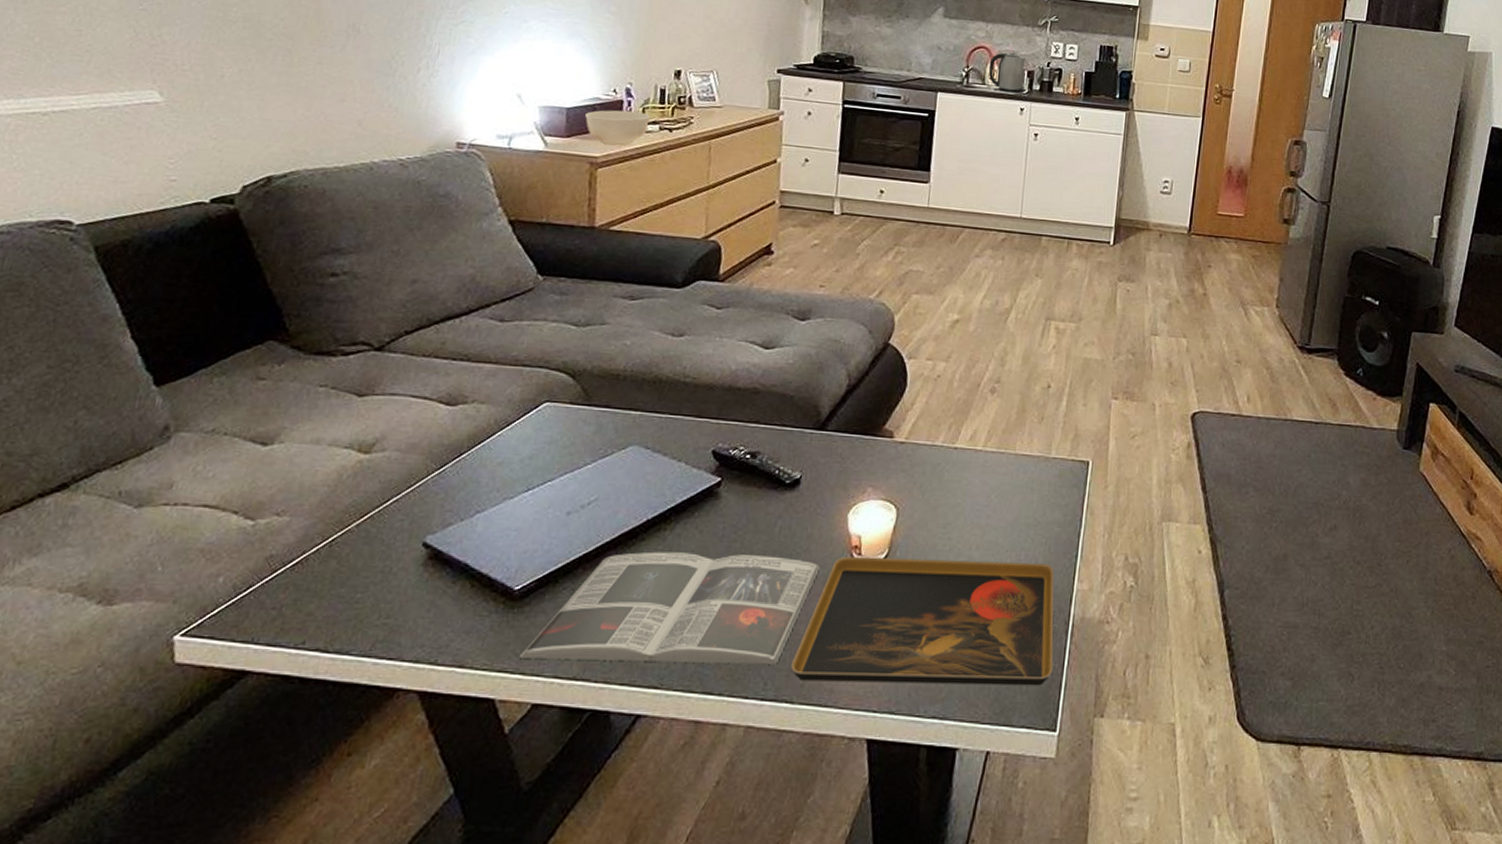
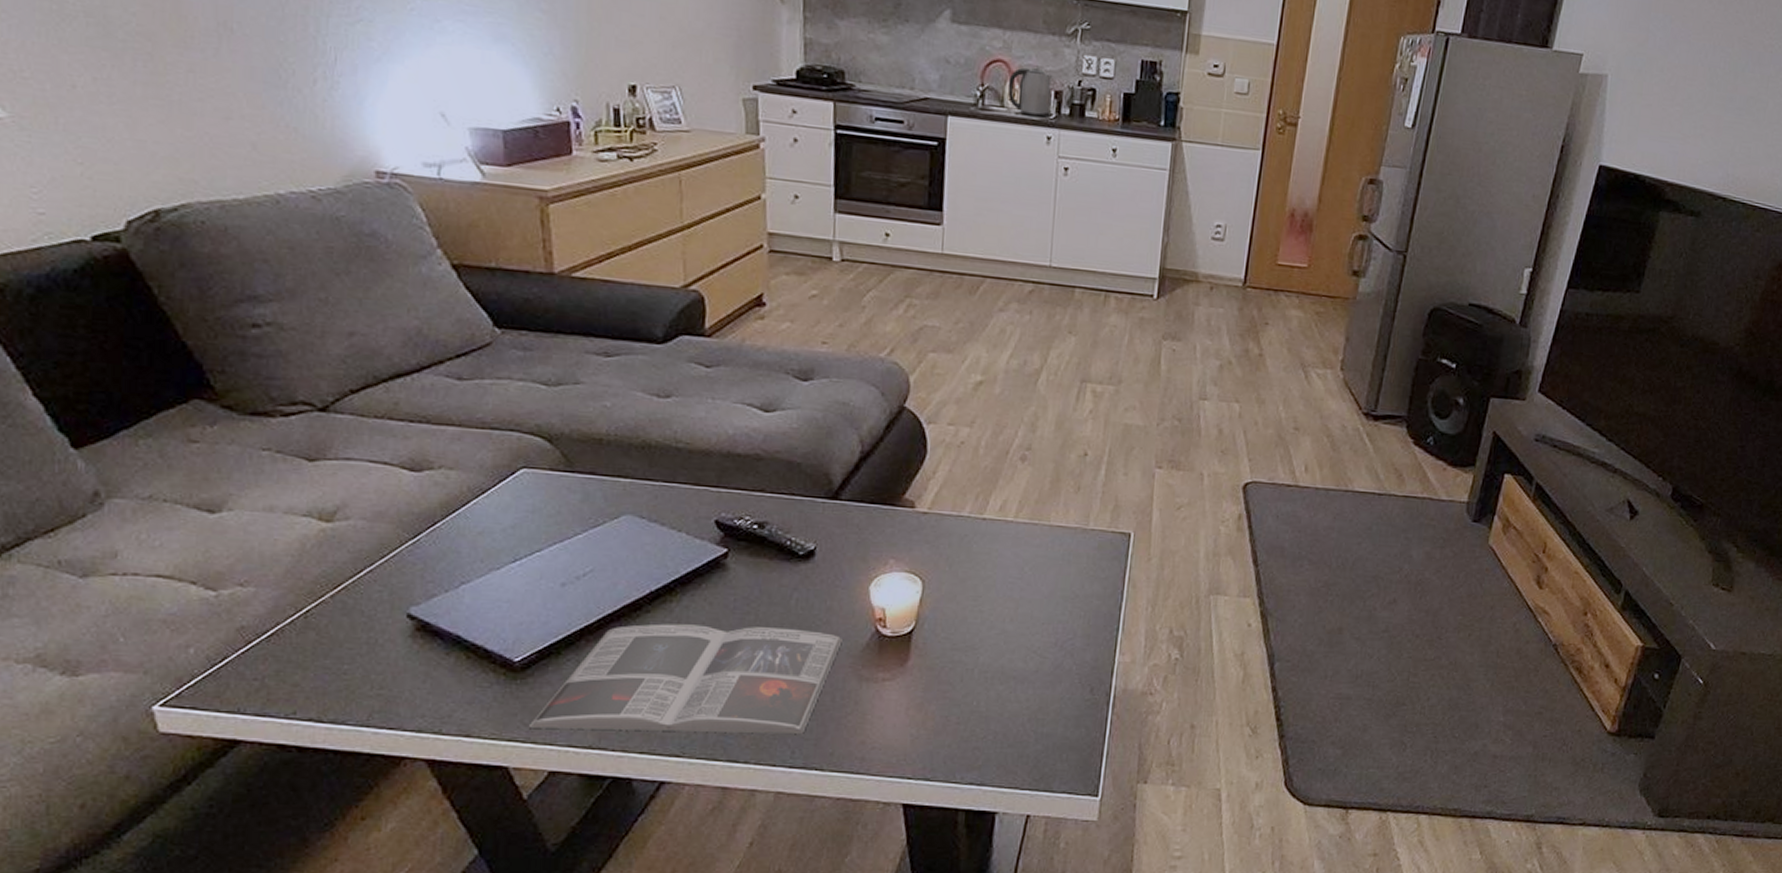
bowl: present [584,110,649,146] -> none [525,133,603,177]
decorative tray: present [790,556,1055,686] -> none [817,628,1095,754]

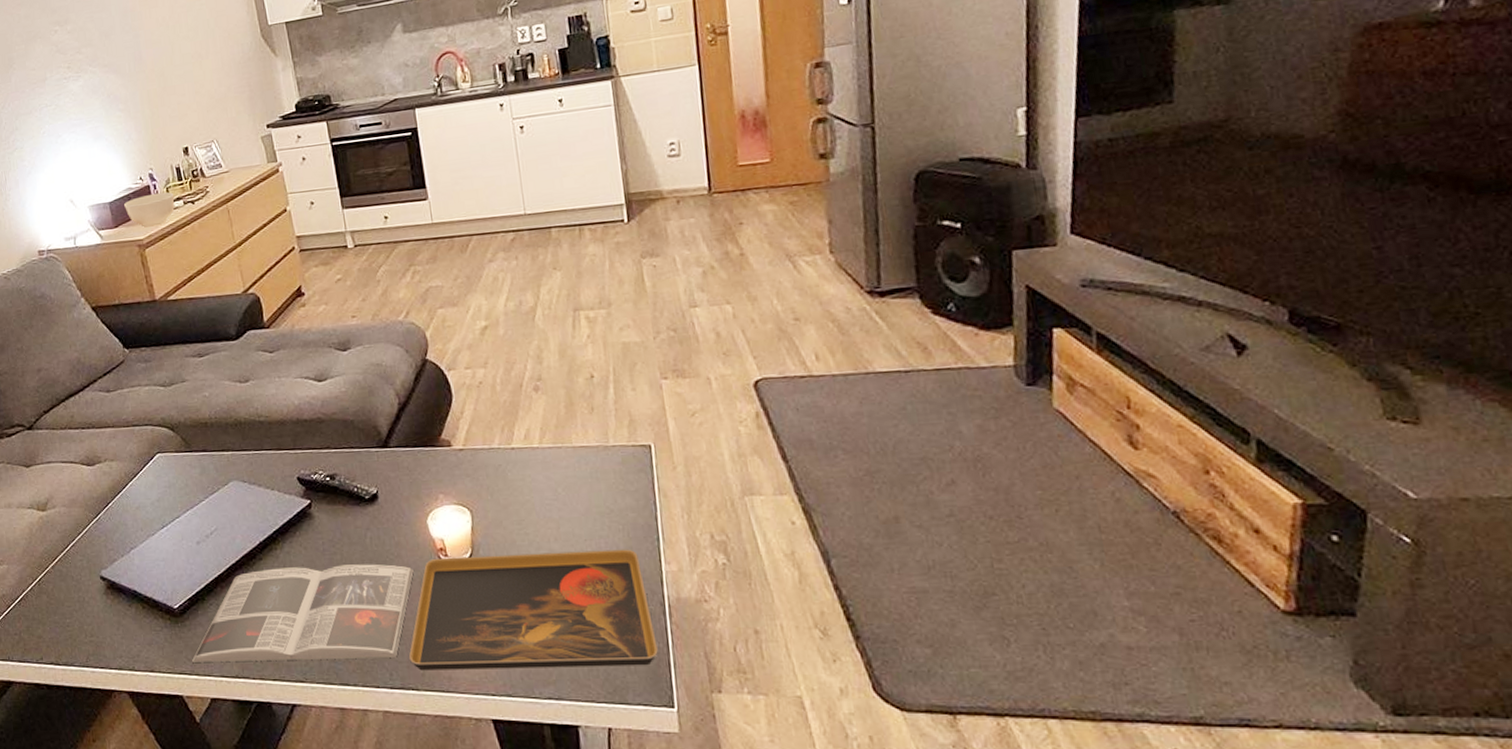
bowl: none [525,133,603,177] -> present [123,192,174,228]
decorative tray: none [817,628,1095,754] -> present [408,549,658,671]
kettle: present [1007,67,1052,119] -> none [458,48,499,93]

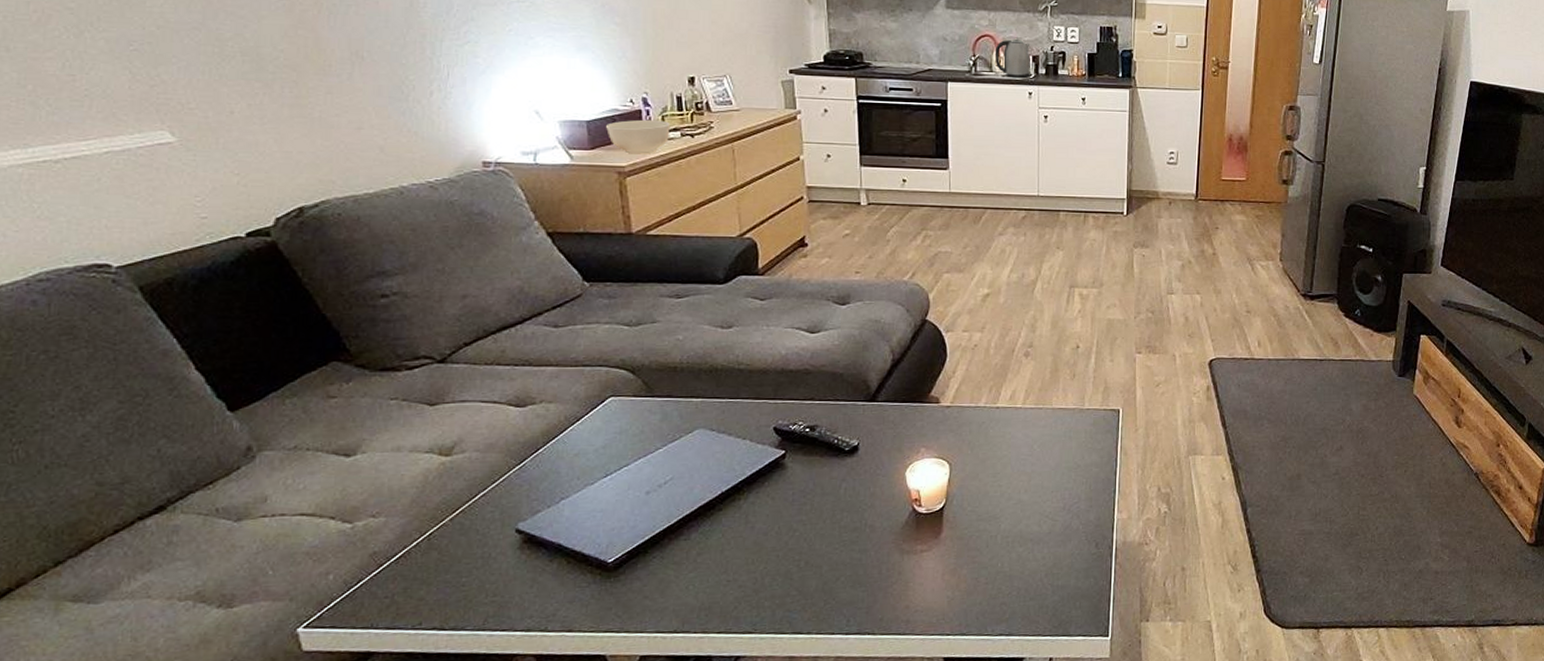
magazine: present [191,564,414,662] -> none [621,514,885,619]
decorative tray: present [408,549,658,671] -> none [868,499,1101,616]
kettle: none [458,48,499,93] -> present [994,38,1030,79]

